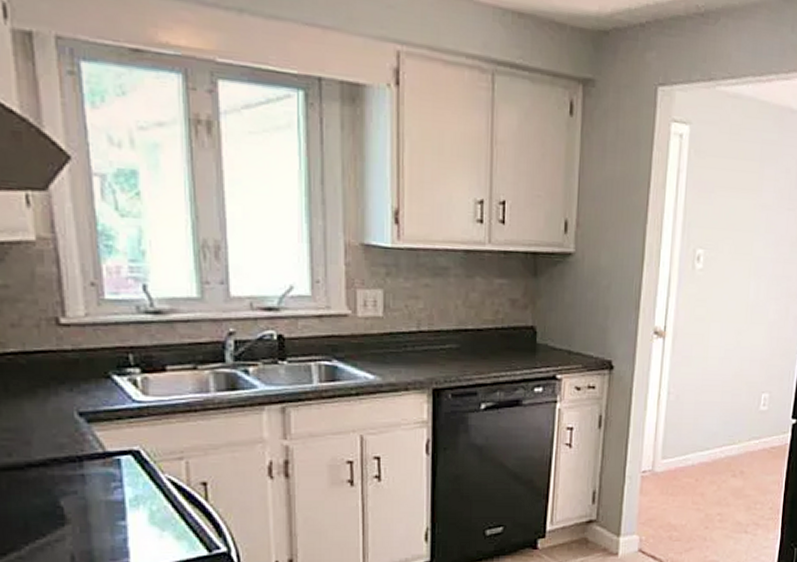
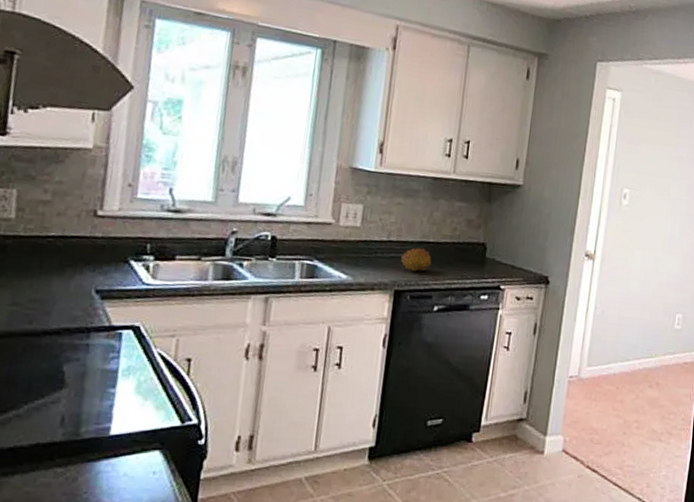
fruit: none [435,337,473,366] -> present [400,247,432,272]

